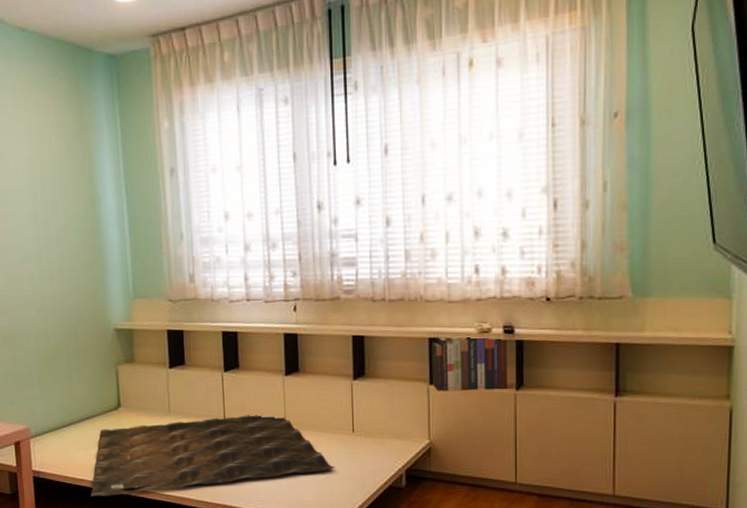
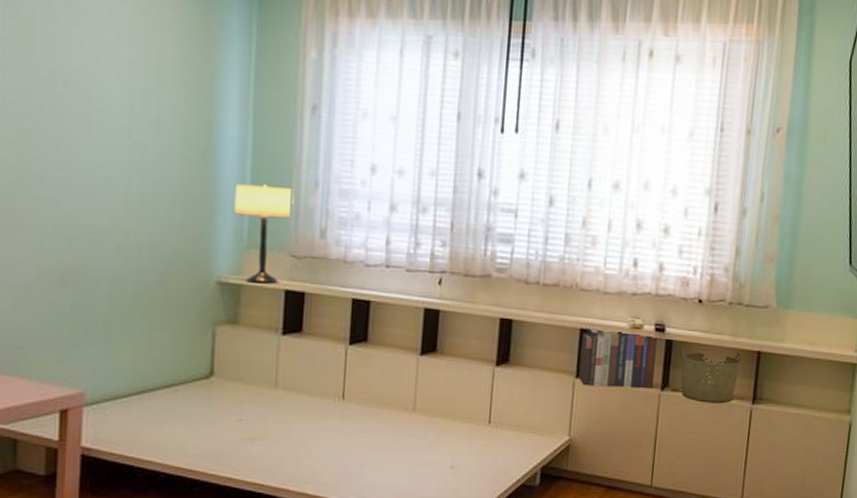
blanket: present [91,415,335,497] -> none [159,396,465,484]
table lamp: none [118,242,165,327] -> present [233,183,294,284]
basket: none [532,346,599,399] -> present [680,350,742,404]

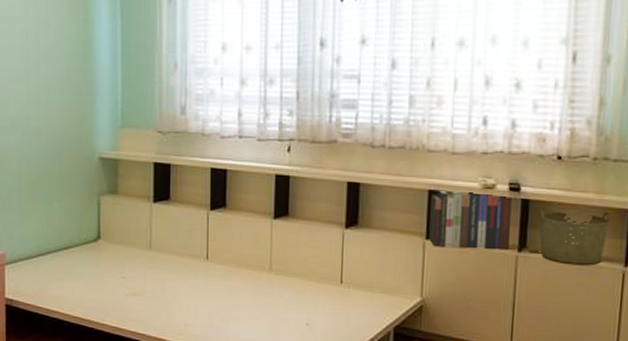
table lamp: present [233,183,294,284] -> none [109,69,157,158]

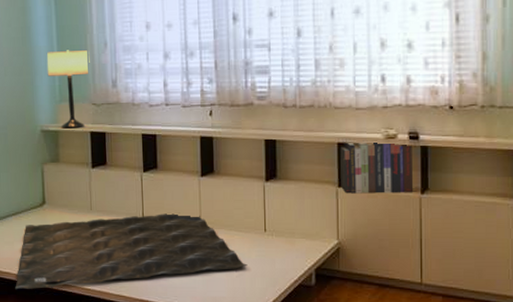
blanket: none [63,257,320,331] -> present [15,213,248,290]
table lamp: none [109,69,157,158] -> present [46,49,90,129]
basket: present [538,209,611,266] -> none [437,152,501,203]

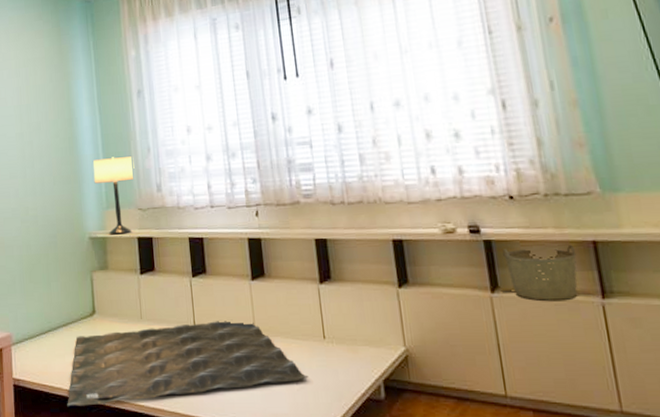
books: present [339,140,414,194] -> none [394,236,483,295]
basket: none [437,152,501,203] -> present [502,244,578,302]

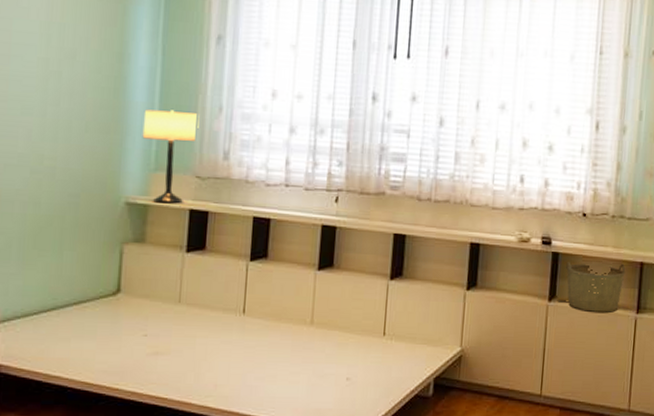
blanket: present [67,321,309,407] -> none [65,310,361,399]

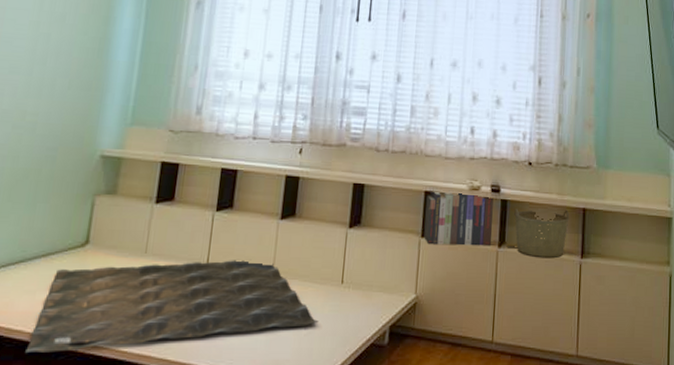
blanket: none [65,310,361,399] -> present [25,260,319,354]
table lamp: present [142,109,200,204] -> none [121,68,177,157]
books: none [469,241,544,300] -> present [424,189,494,247]

